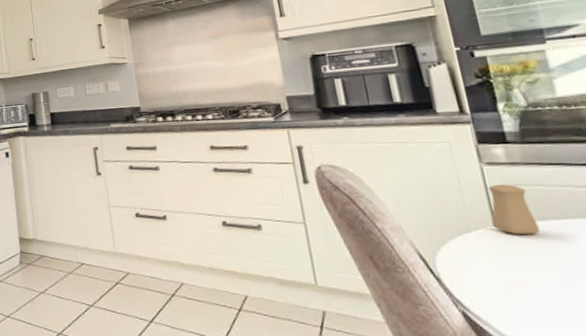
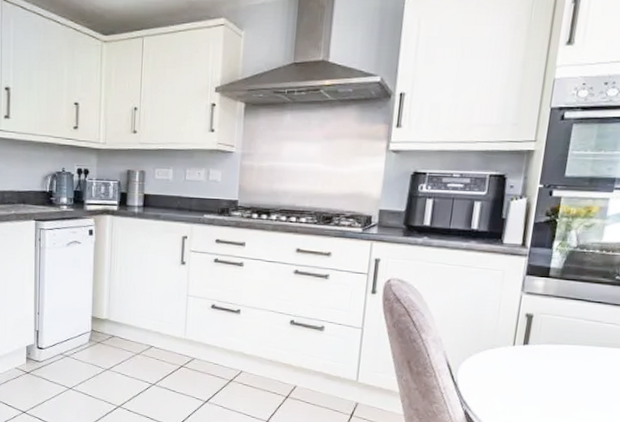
salt shaker: present [487,183,540,234] -> none [512,311,548,355]

